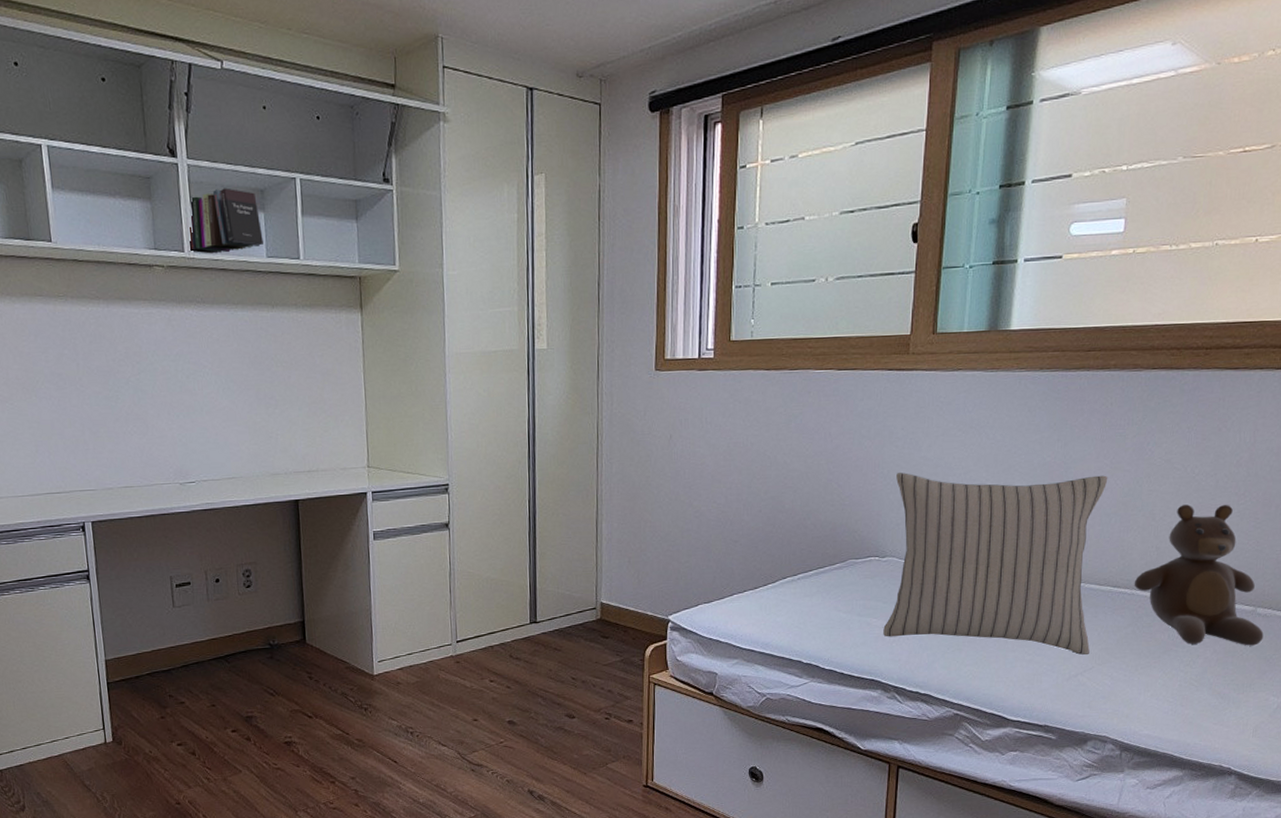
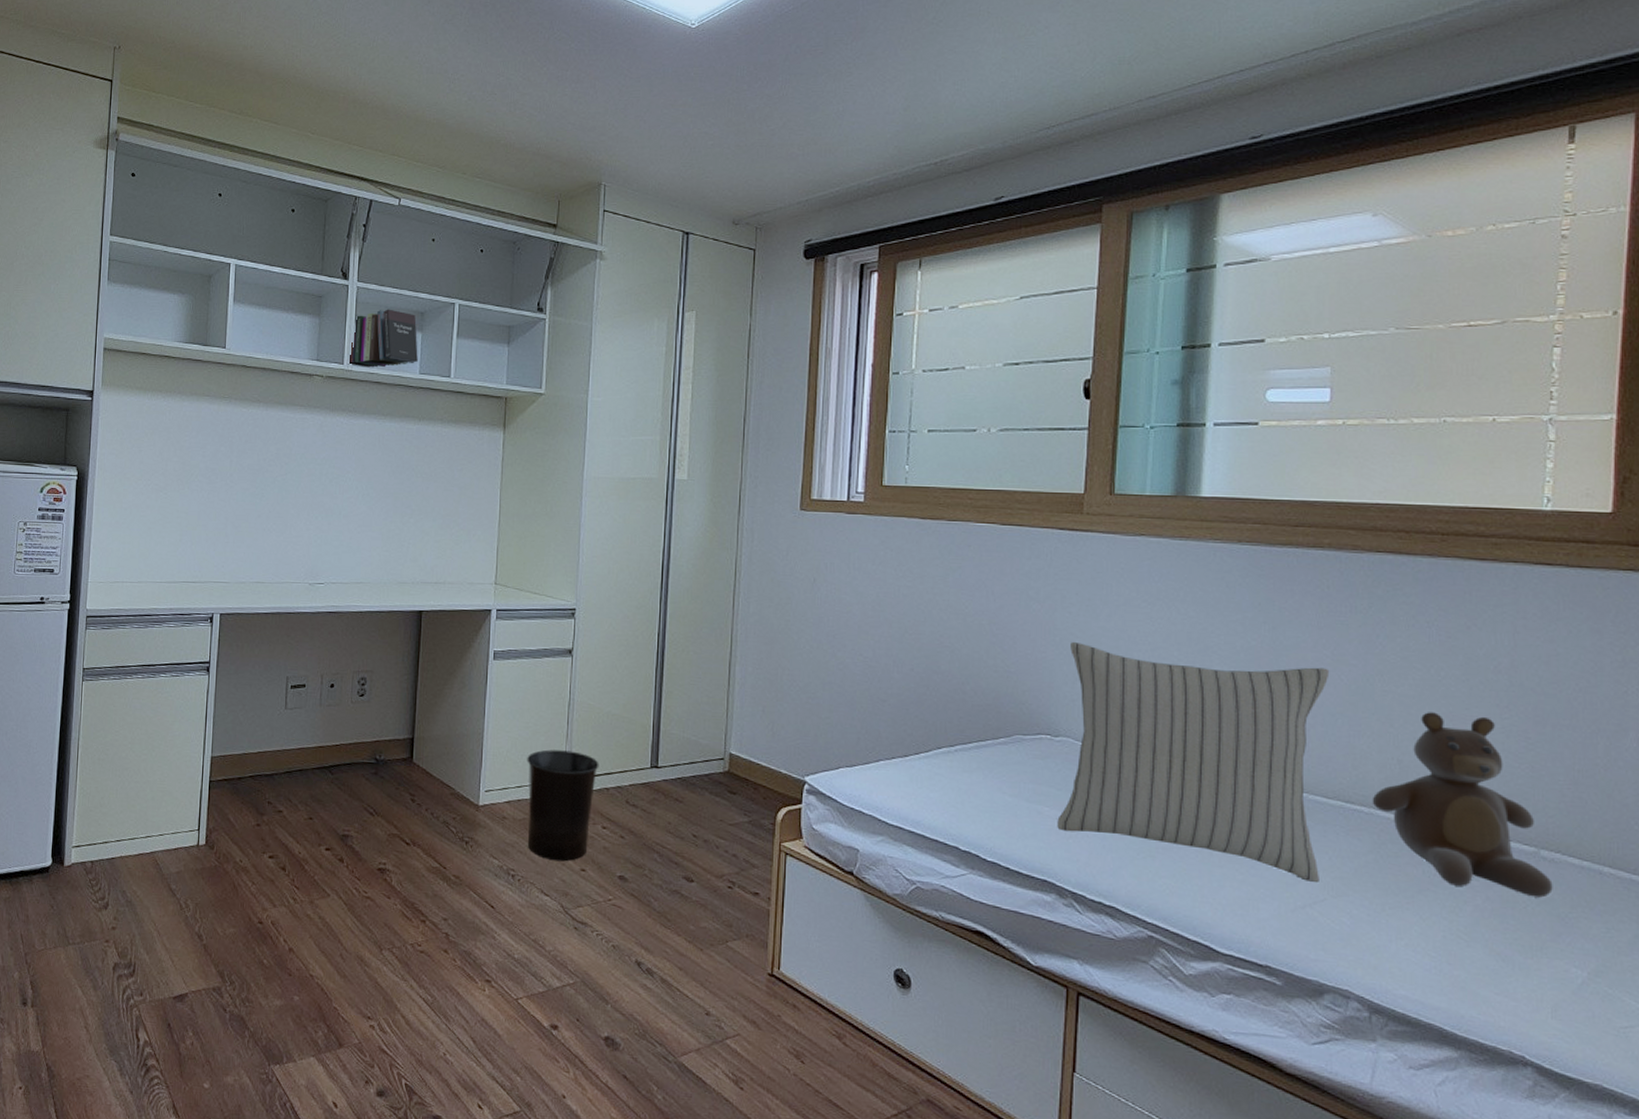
waste bin: none [414,616,483,715] -> present [527,749,599,861]

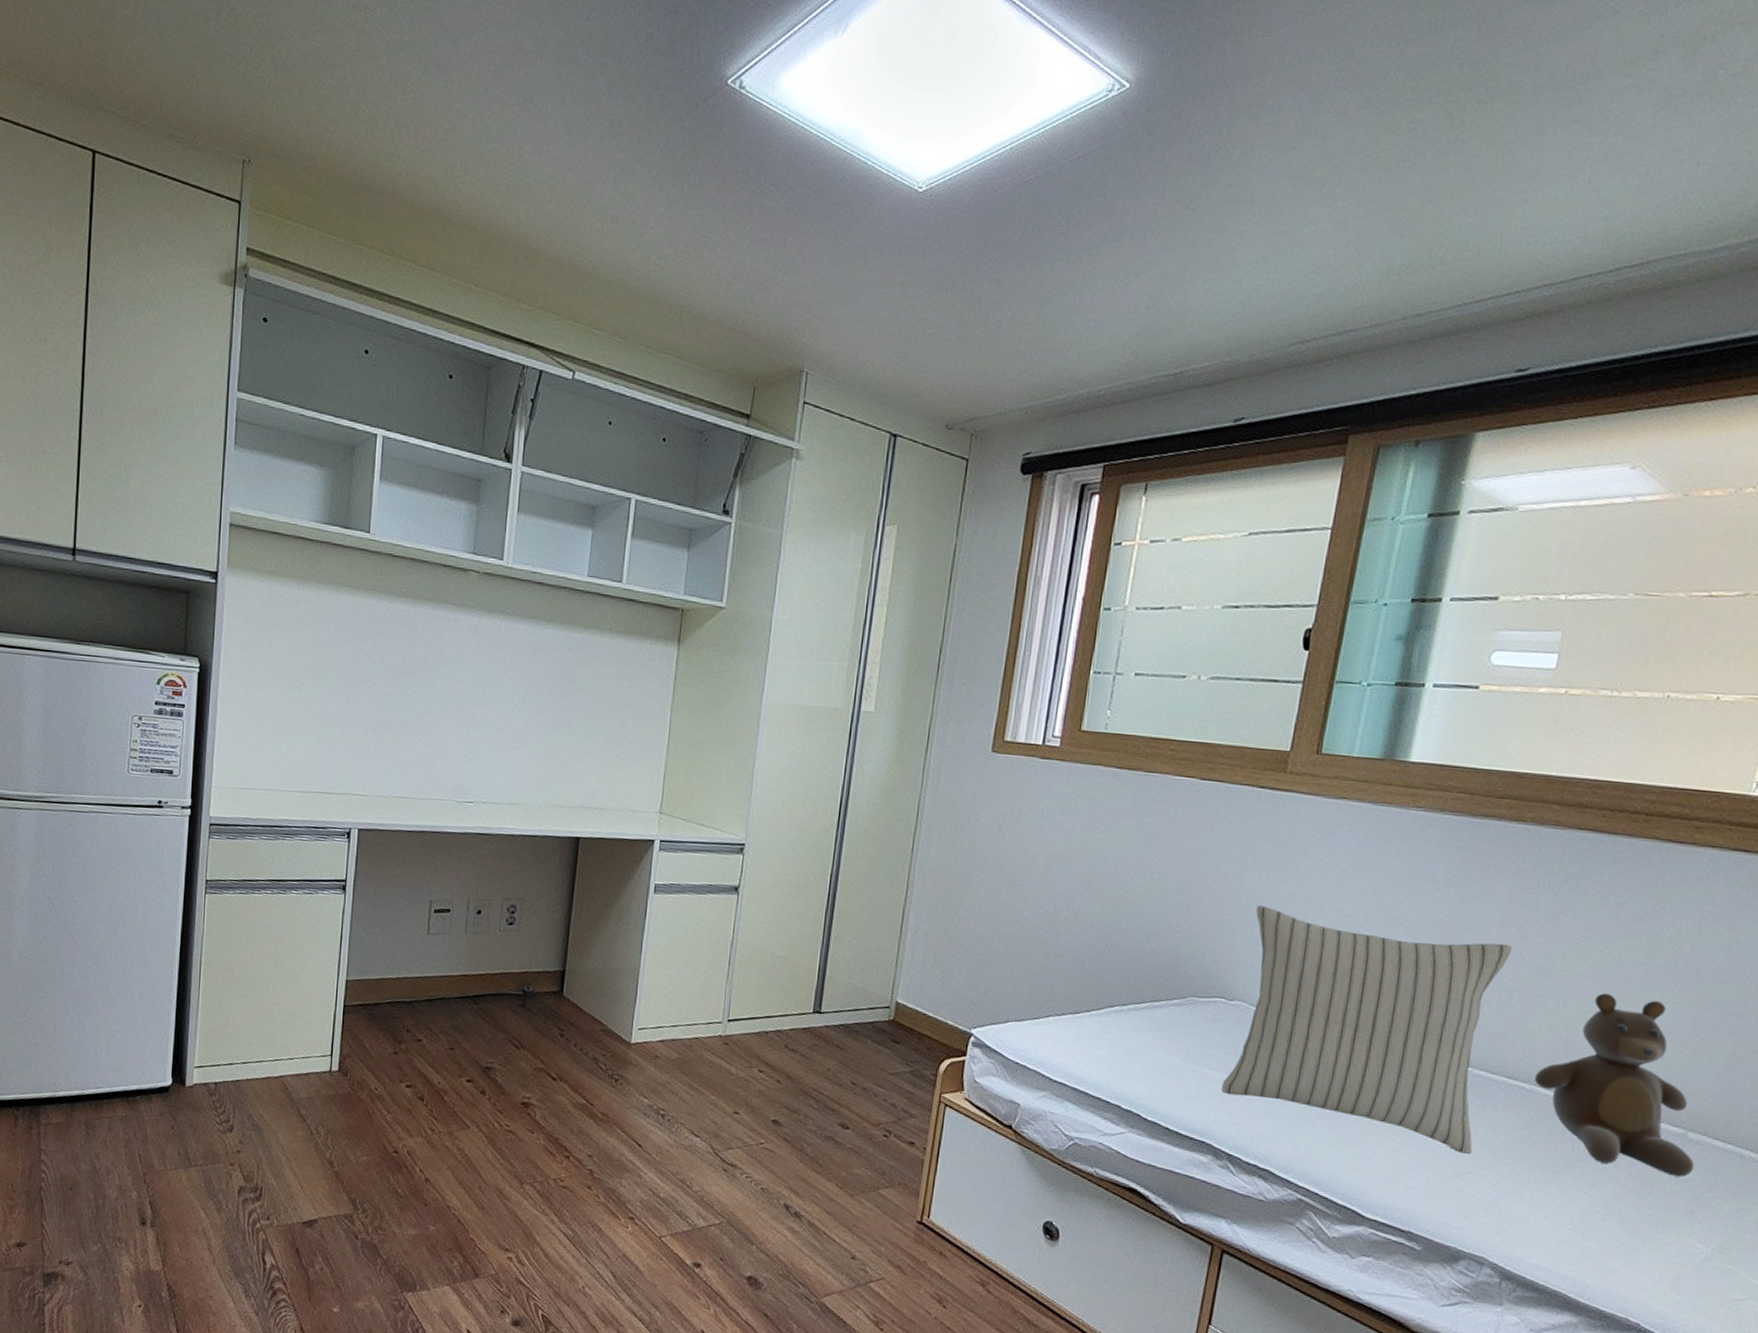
books: present [347,309,418,368] -> none [507,499,588,567]
waste bin: present [527,749,599,861] -> none [680,989,760,1103]

